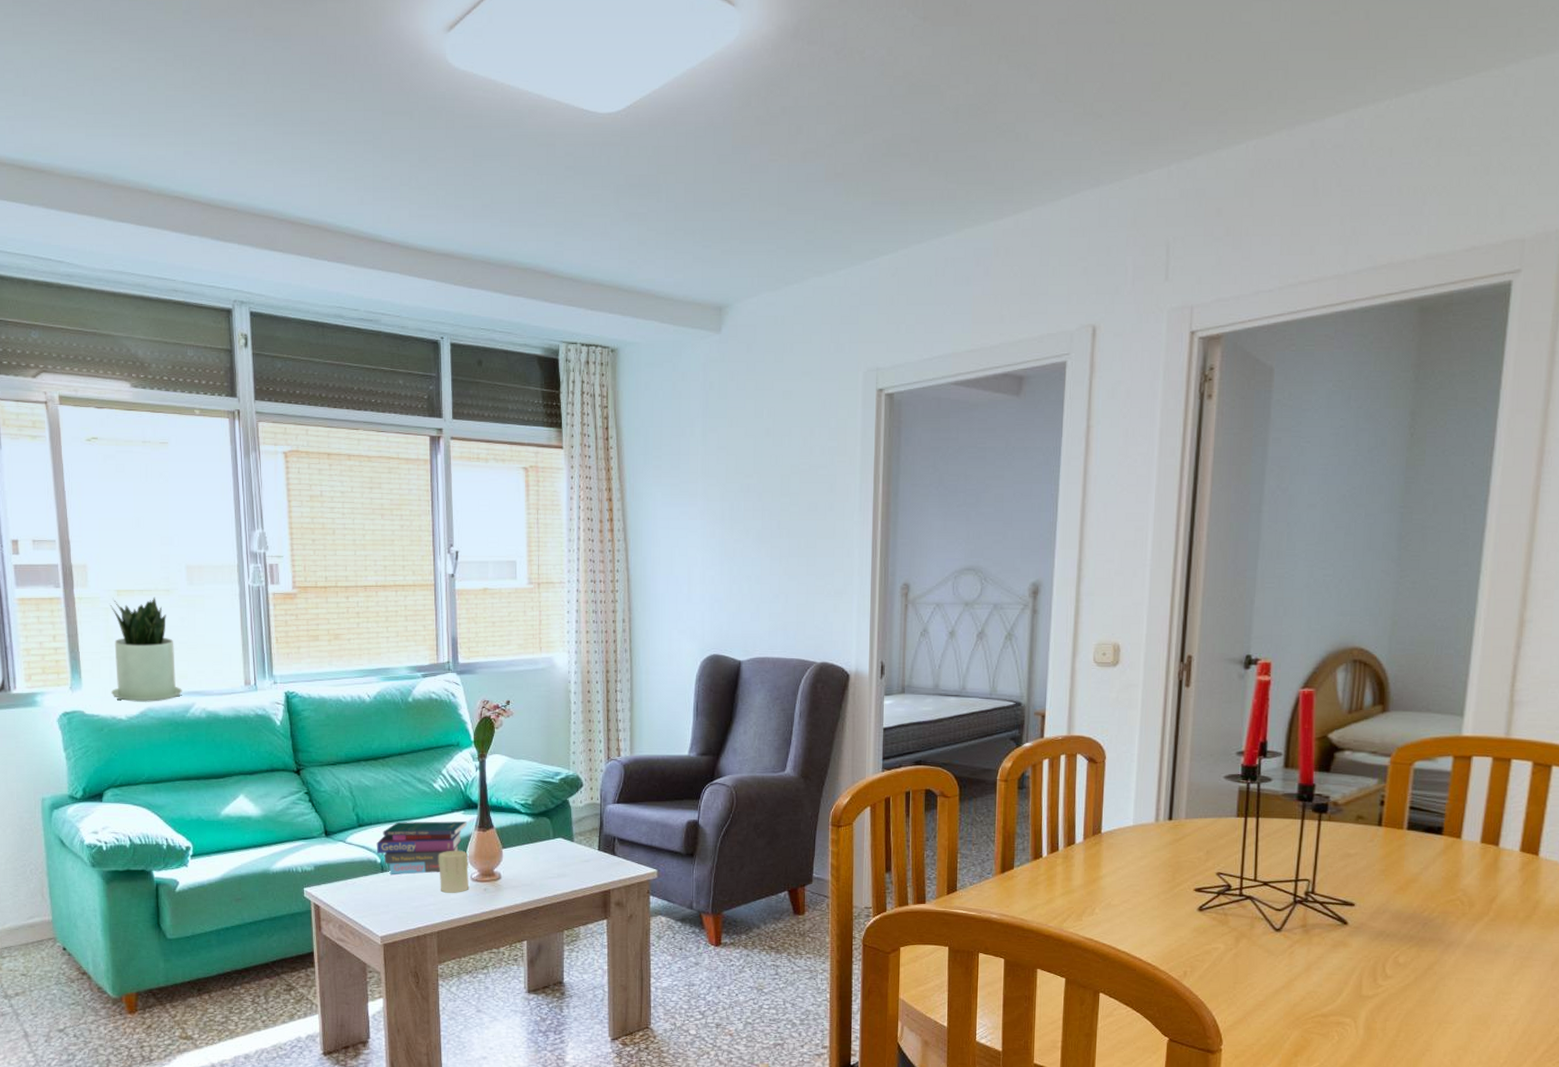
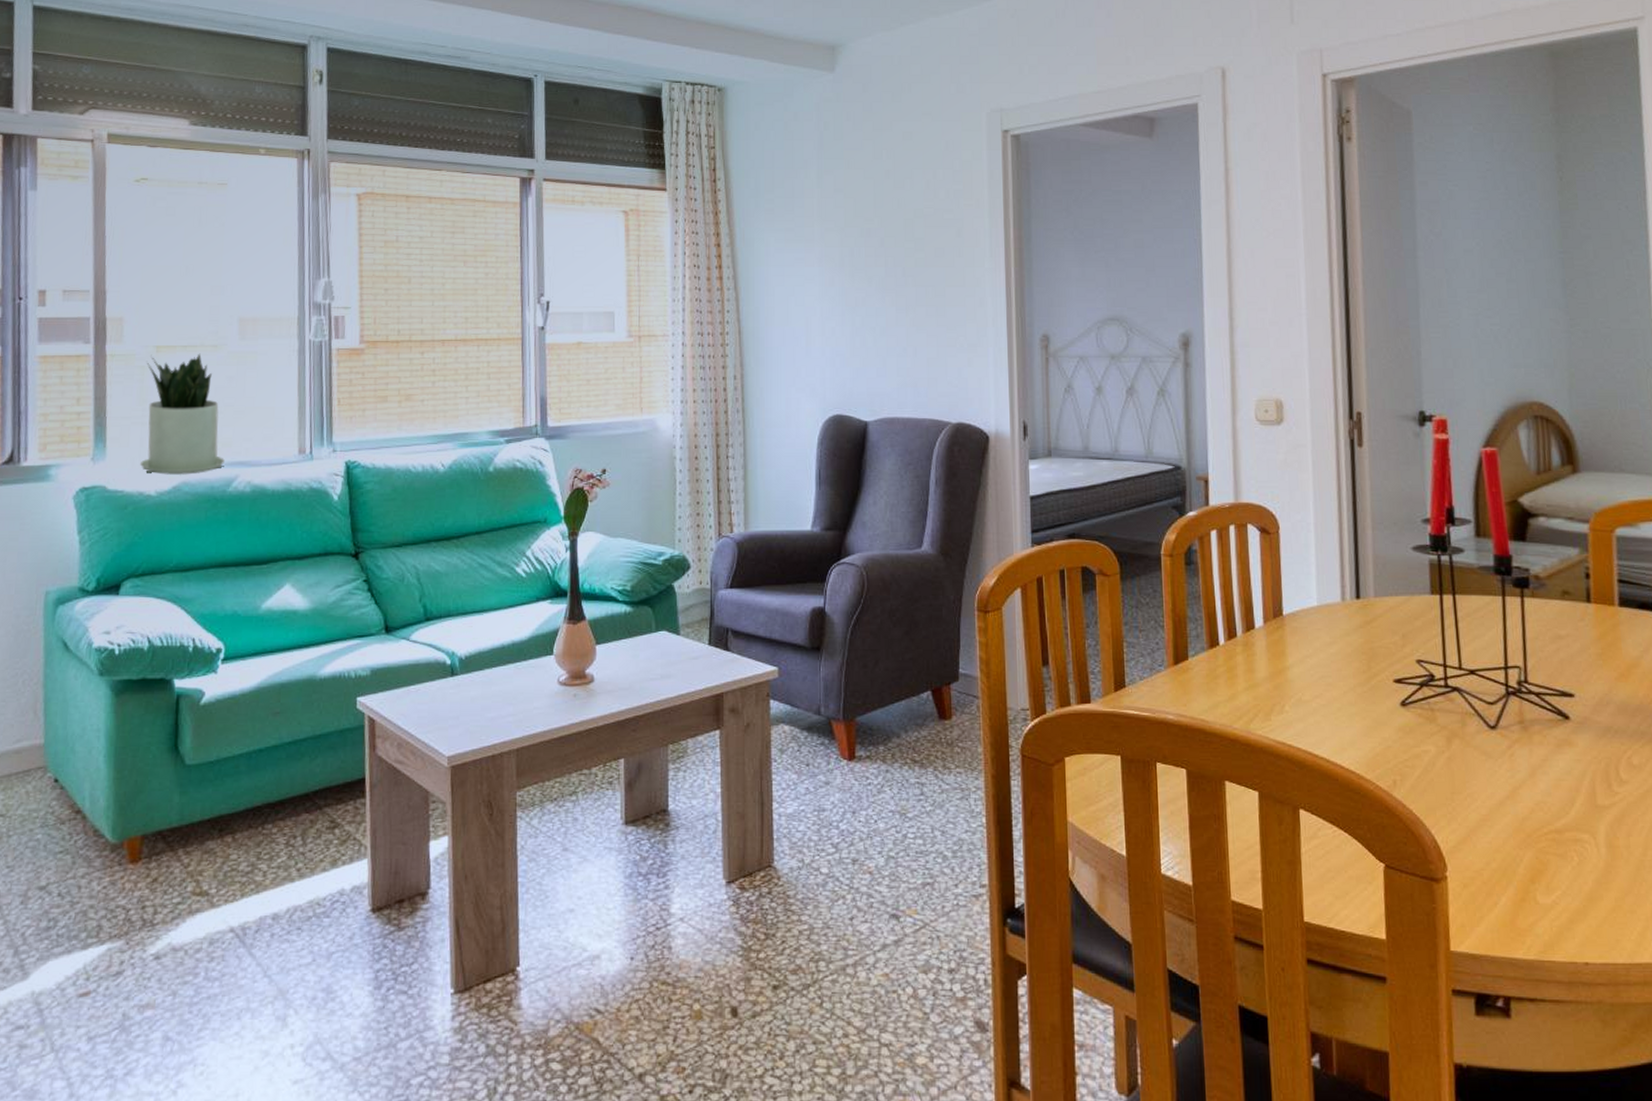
books: present [376,821,467,875] -> none [446,612,554,680]
candle: present [438,850,469,893] -> none [519,647,556,700]

